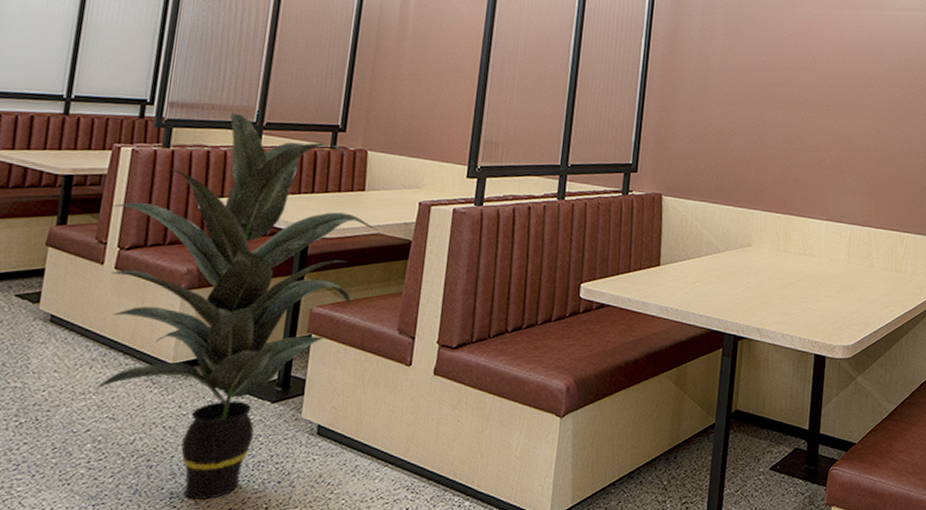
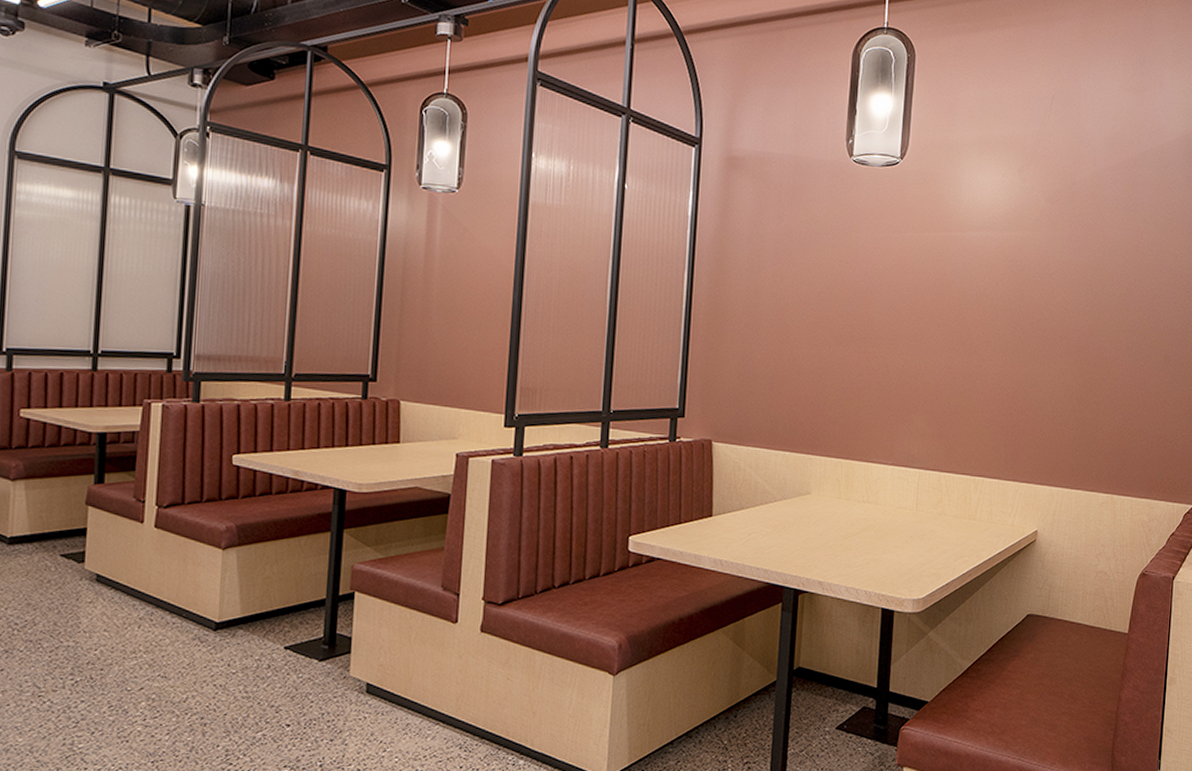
indoor plant: present [96,112,379,499] -> none [145,364,416,757]

